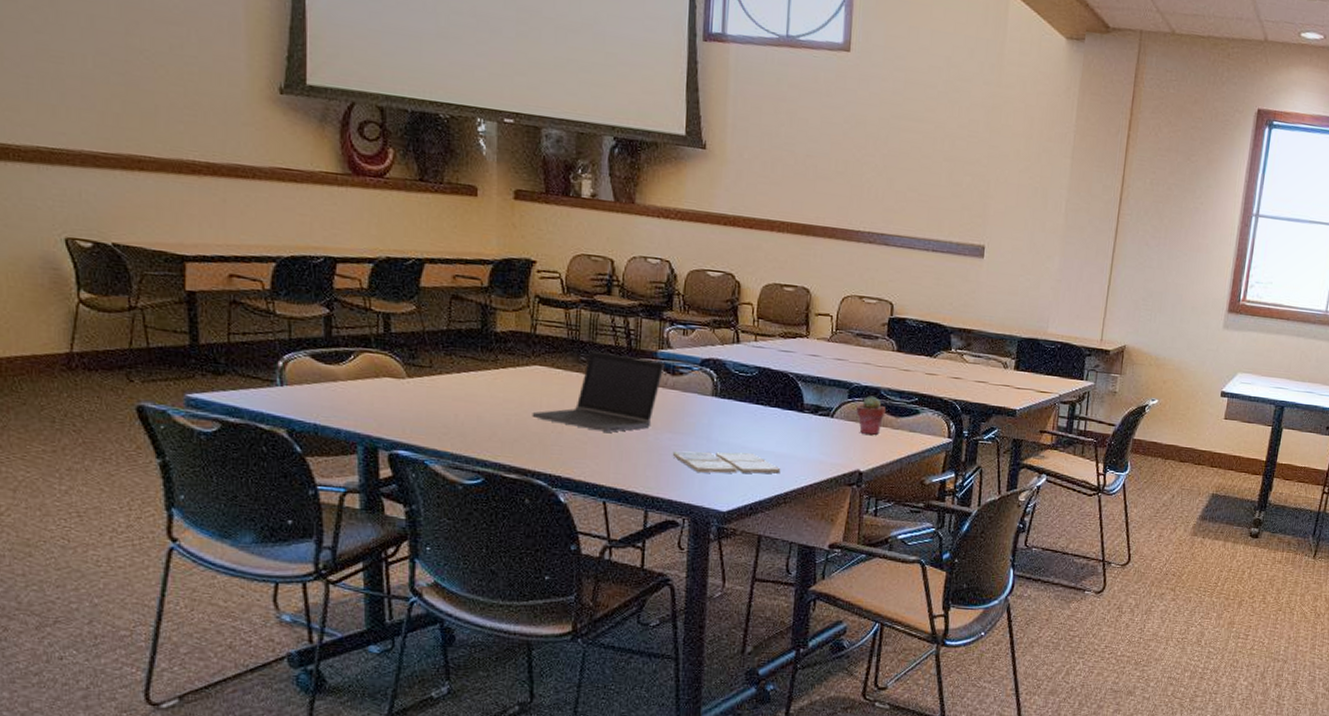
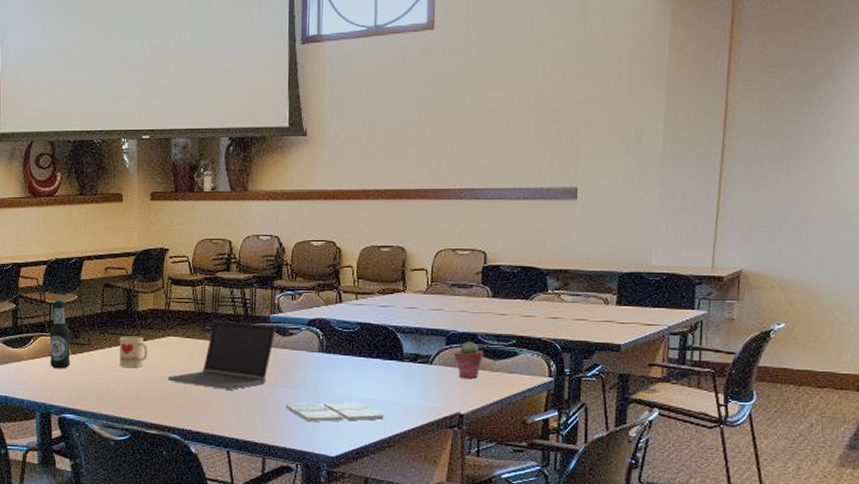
bottle: none [376,307,405,395] -> present [49,299,70,369]
mug: none [470,360,508,399] -> present [119,336,148,367]

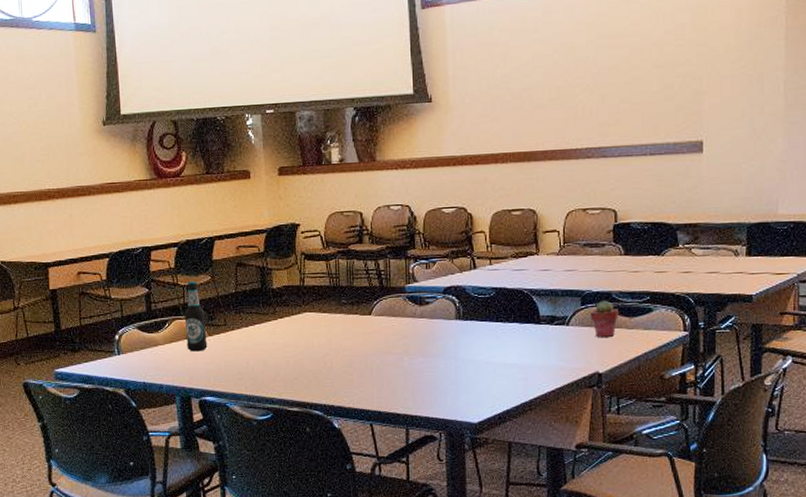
mug: present [119,336,148,367] -> none [255,314,285,346]
laptop computer: present [167,320,277,390] -> none [306,293,413,363]
drink coaster: present [285,402,384,422] -> none [425,367,524,389]

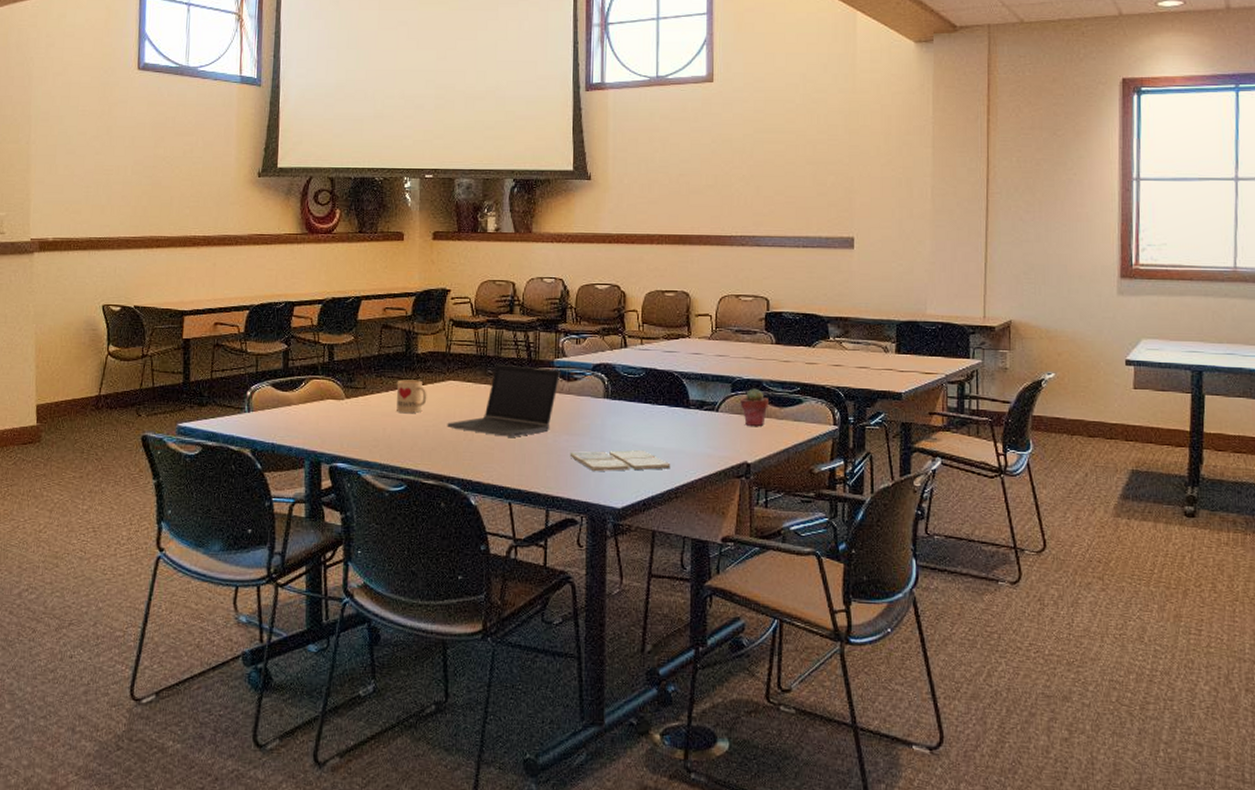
bottle: present [184,281,208,352] -> none [322,340,344,414]
mug: none [255,314,285,346] -> present [396,379,427,413]
laptop computer: none [306,293,413,363] -> present [447,364,561,437]
drink coaster: none [425,367,524,389] -> present [569,450,671,471]

